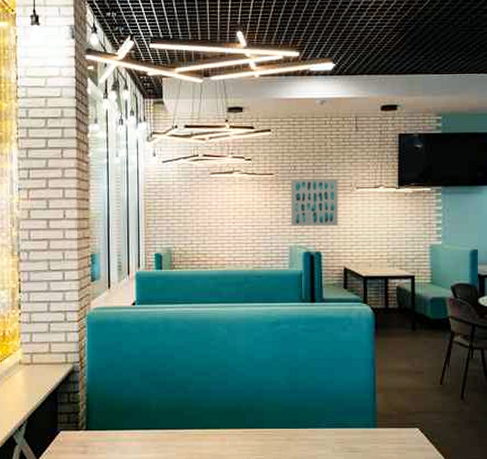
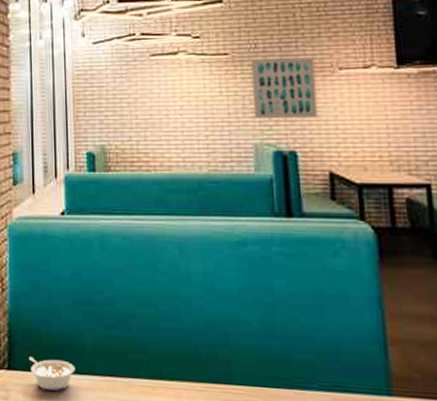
legume: none [103,418,142,444] -> present [28,356,75,392]

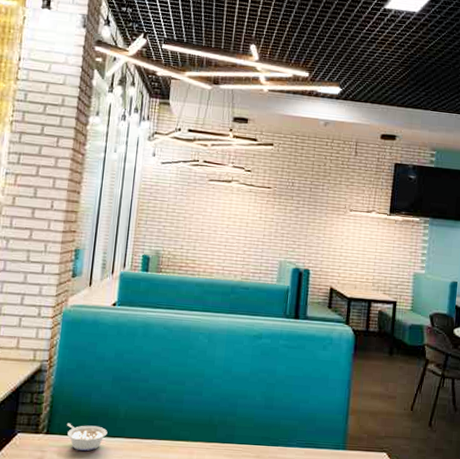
wall art: present [251,57,318,119] -> none [283,195,334,246]

